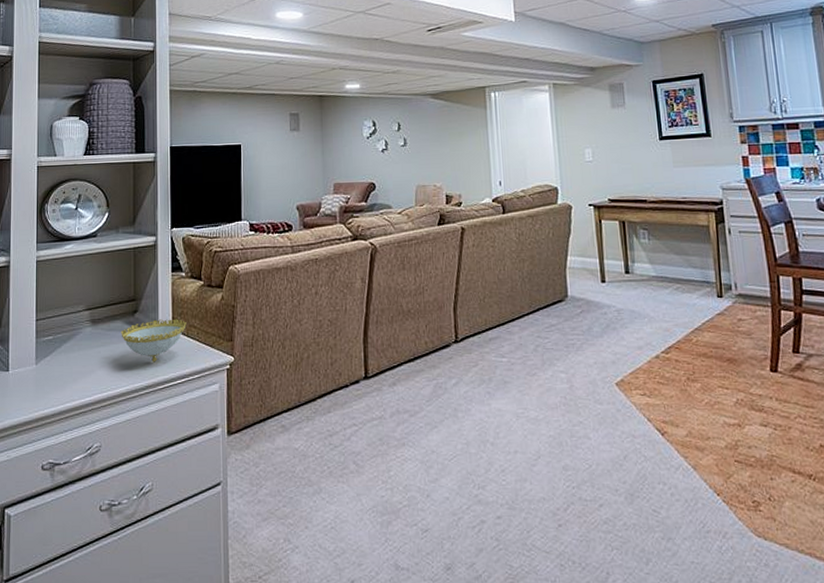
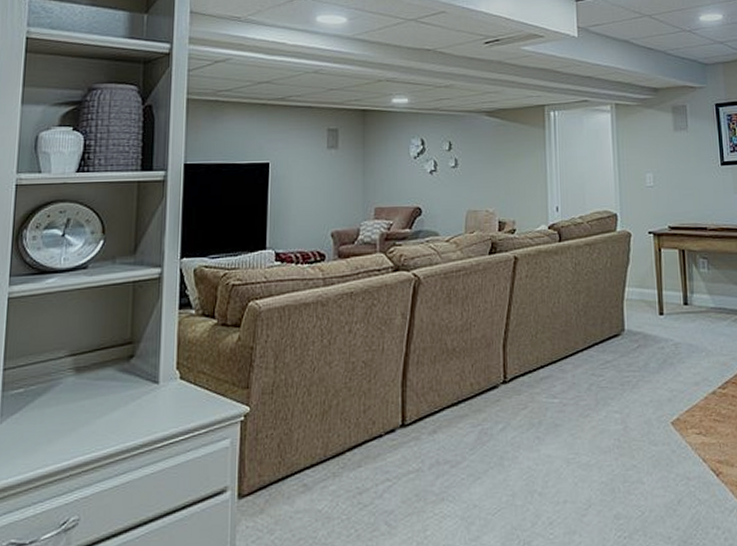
decorative bowl: present [121,319,187,363] -> none [112,364,194,416]

